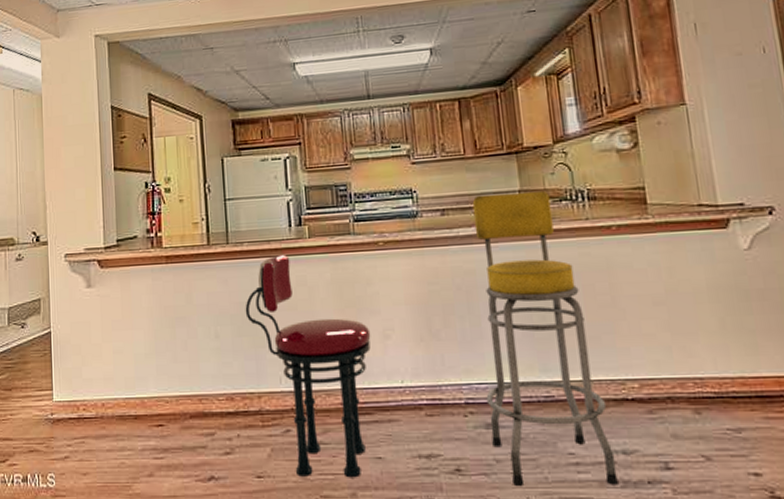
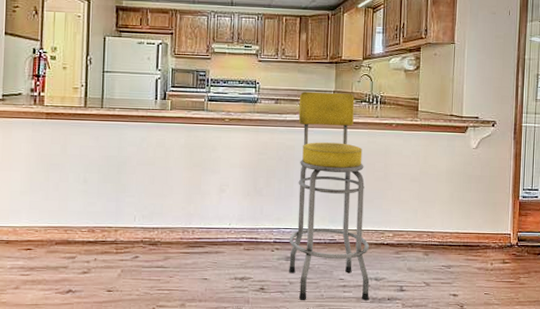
stool: present [245,255,371,478] -> none [111,121,211,293]

